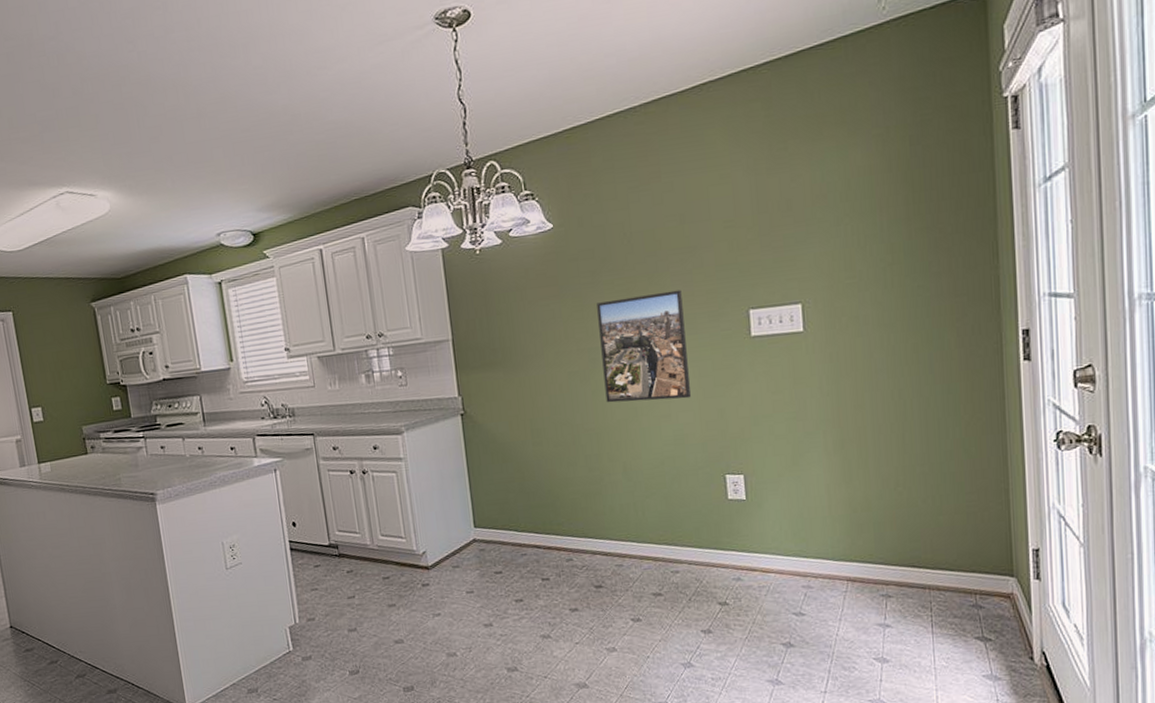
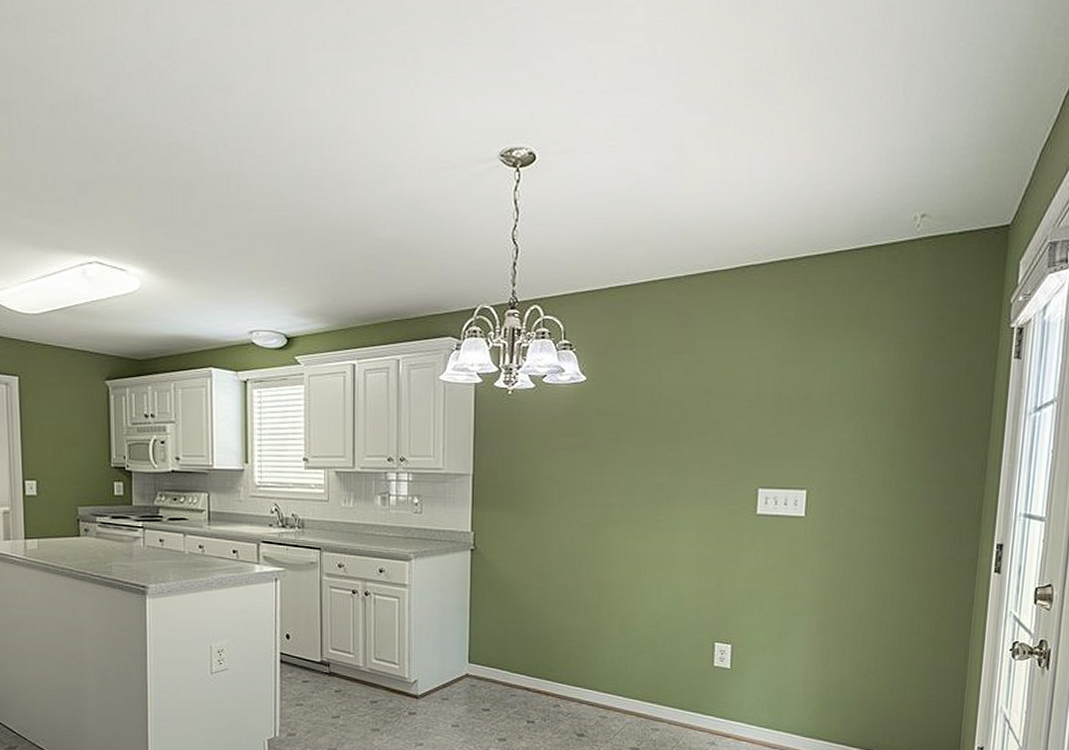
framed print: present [597,289,692,403] -> none [613,459,698,565]

